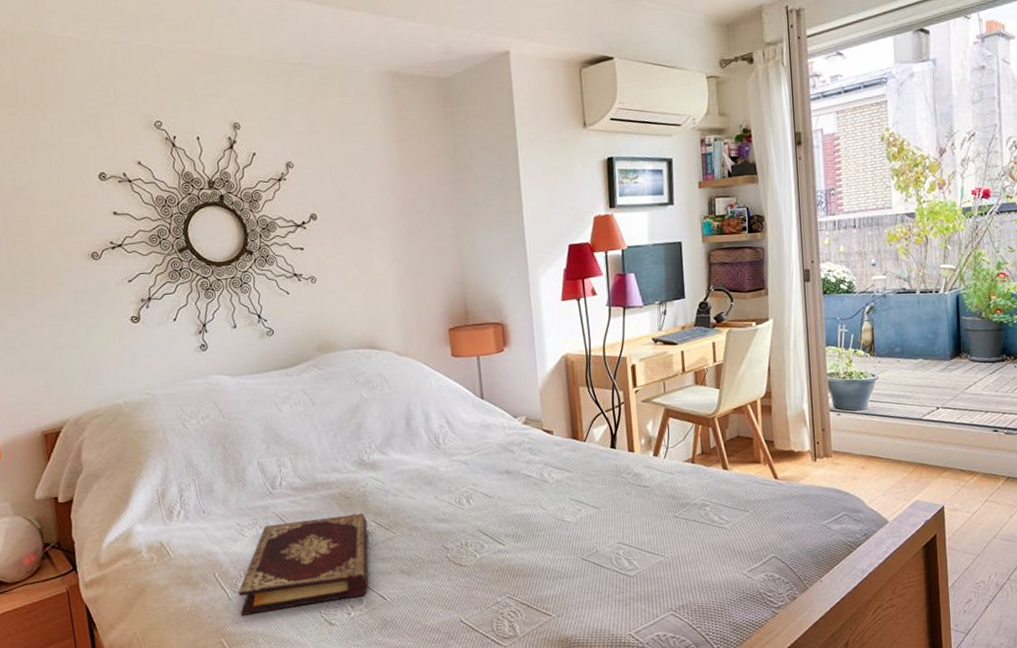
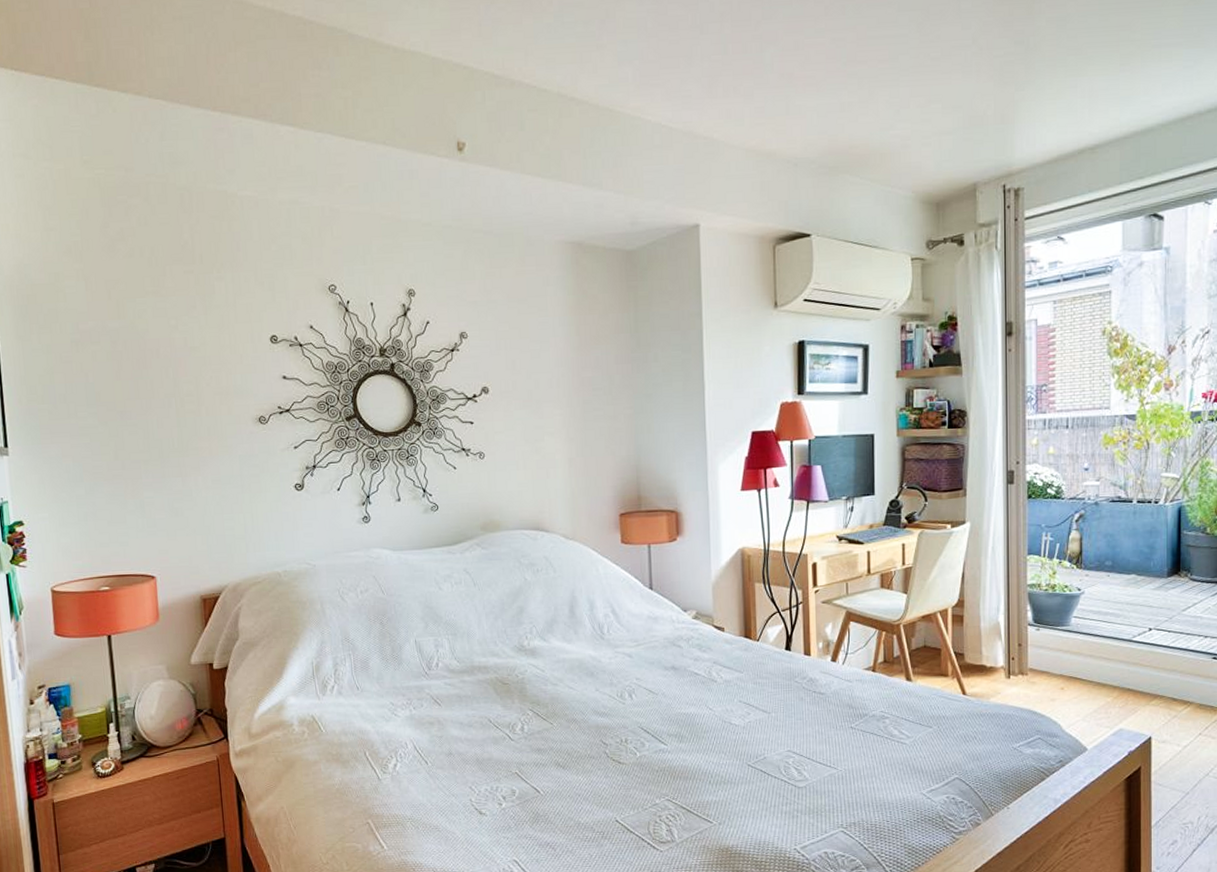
book: present [238,513,368,615] -> none [388,700,524,797]

